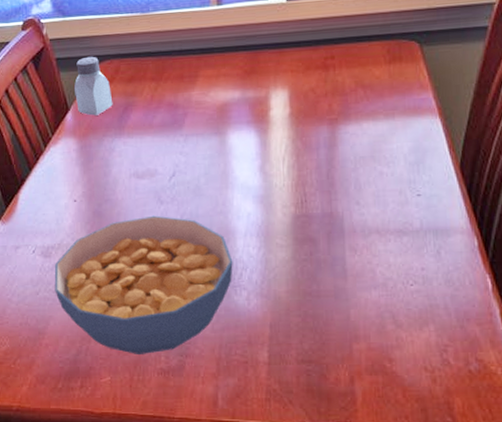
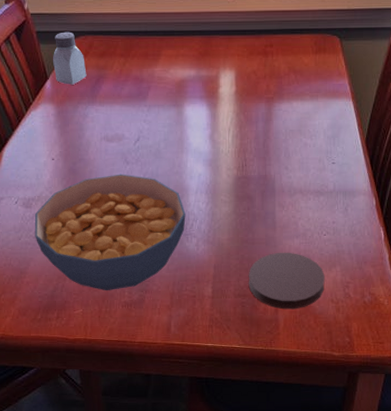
coaster: none [313,306,415,380] -> present [248,252,325,310]

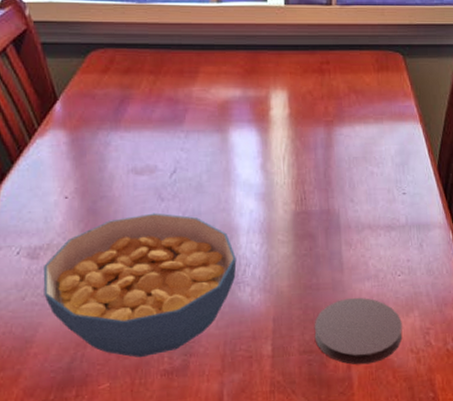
saltshaker: present [52,31,87,85] -> none [62,43,108,107]

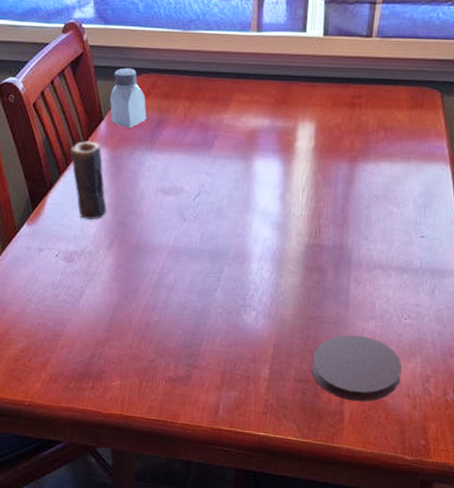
candle: none [22,124,73,210] -> present [70,141,107,220]
cereal bowl: present [43,213,237,357] -> none [74,231,246,363]
saltshaker: none [62,43,108,107] -> present [109,68,147,128]

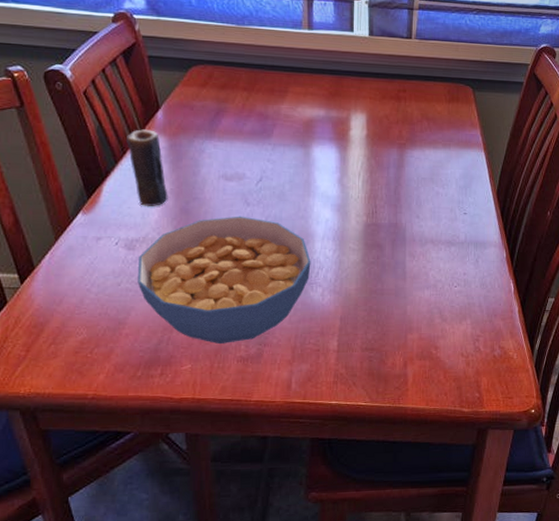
cereal bowl: none [74,231,246,363] -> present [137,216,311,344]
saltshaker: present [109,68,147,128] -> none [165,58,205,117]
coaster: present [311,334,402,402] -> none [376,303,455,364]

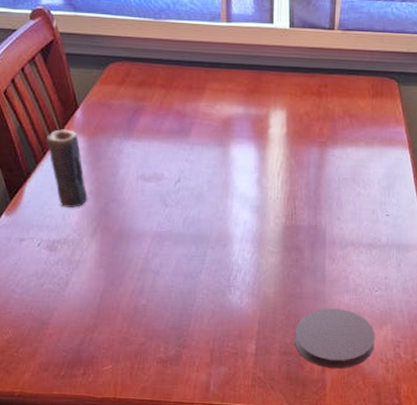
cereal bowl: present [137,216,311,344] -> none [59,217,229,345]
coaster: none [376,303,455,364] -> present [294,308,375,369]

